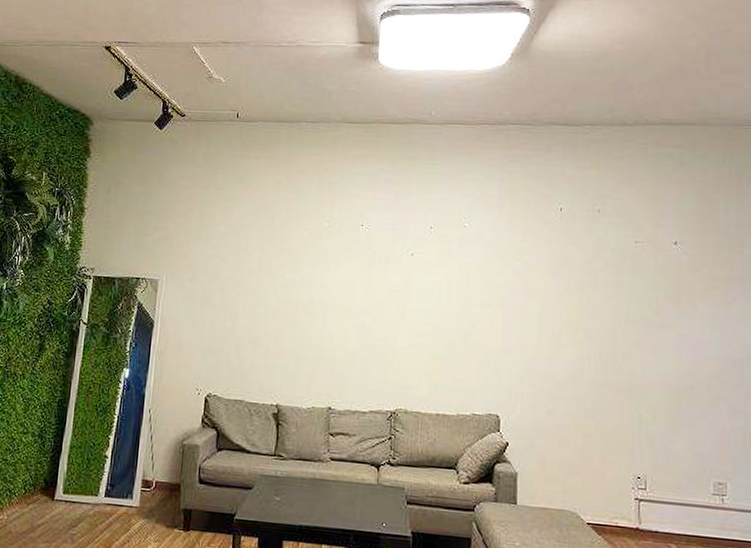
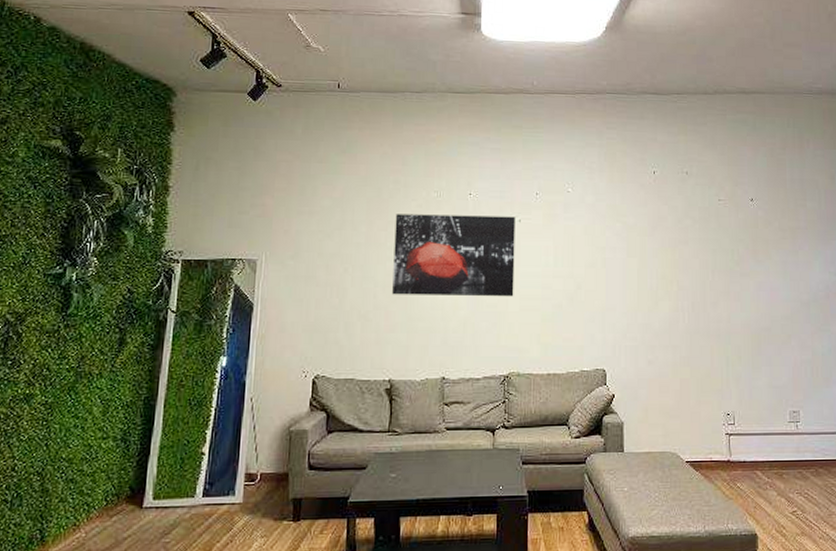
wall art: none [282,242,408,332] -> present [392,214,516,297]

